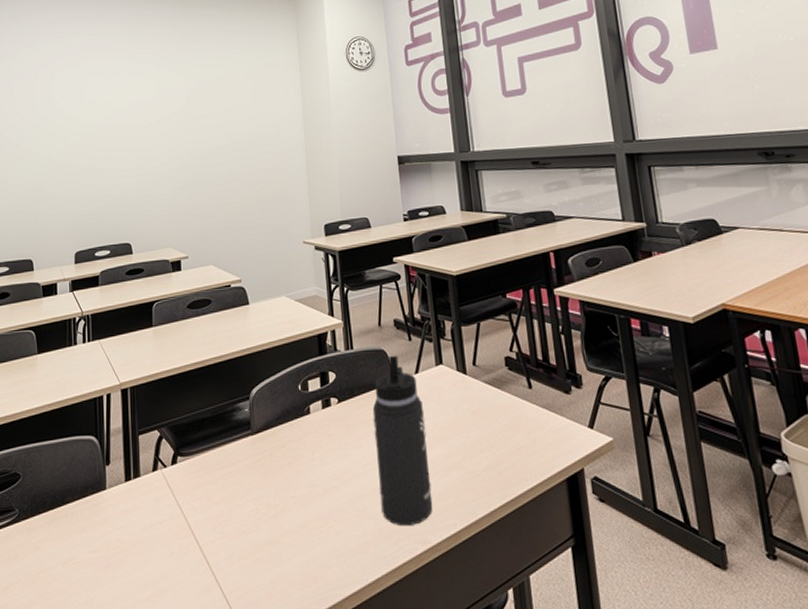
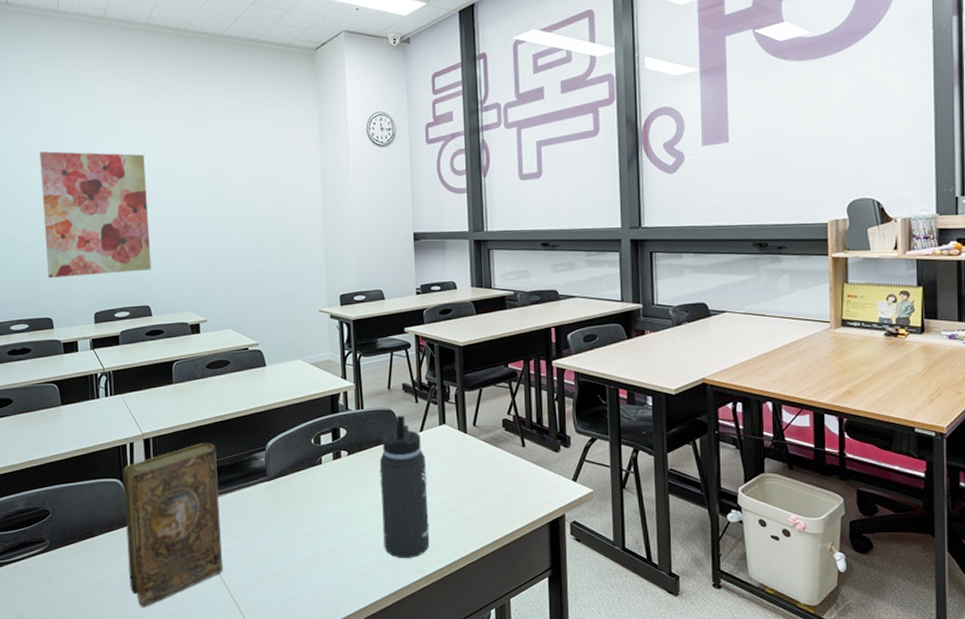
wall art: none [28,89,133,218] -> present [39,151,152,279]
book: none [98,391,205,590] -> present [123,442,223,607]

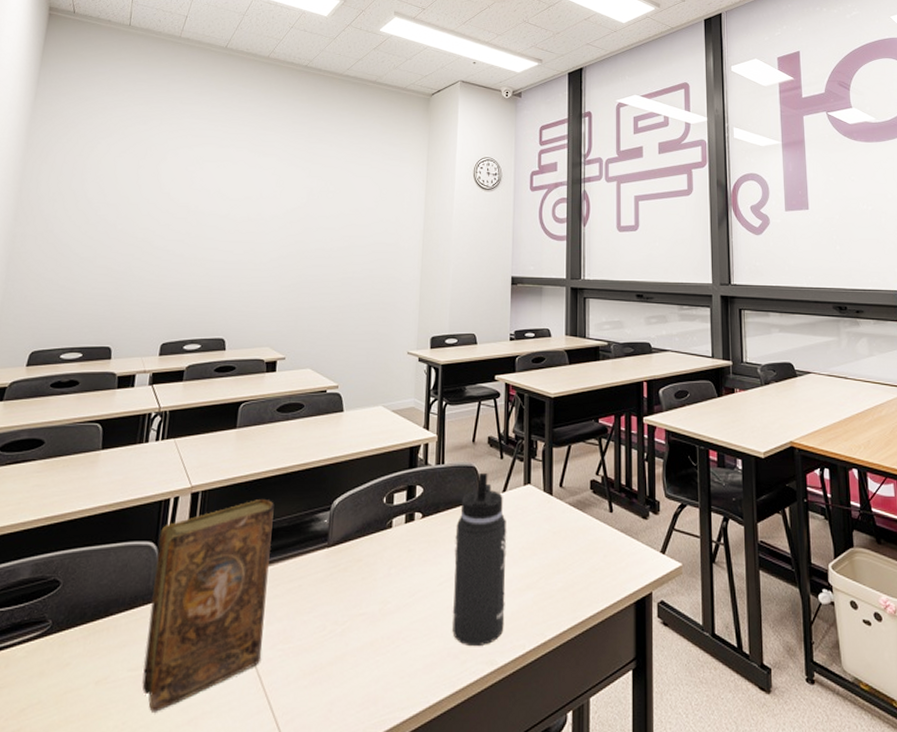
wall art: present [39,151,152,279] -> none [116,170,245,303]

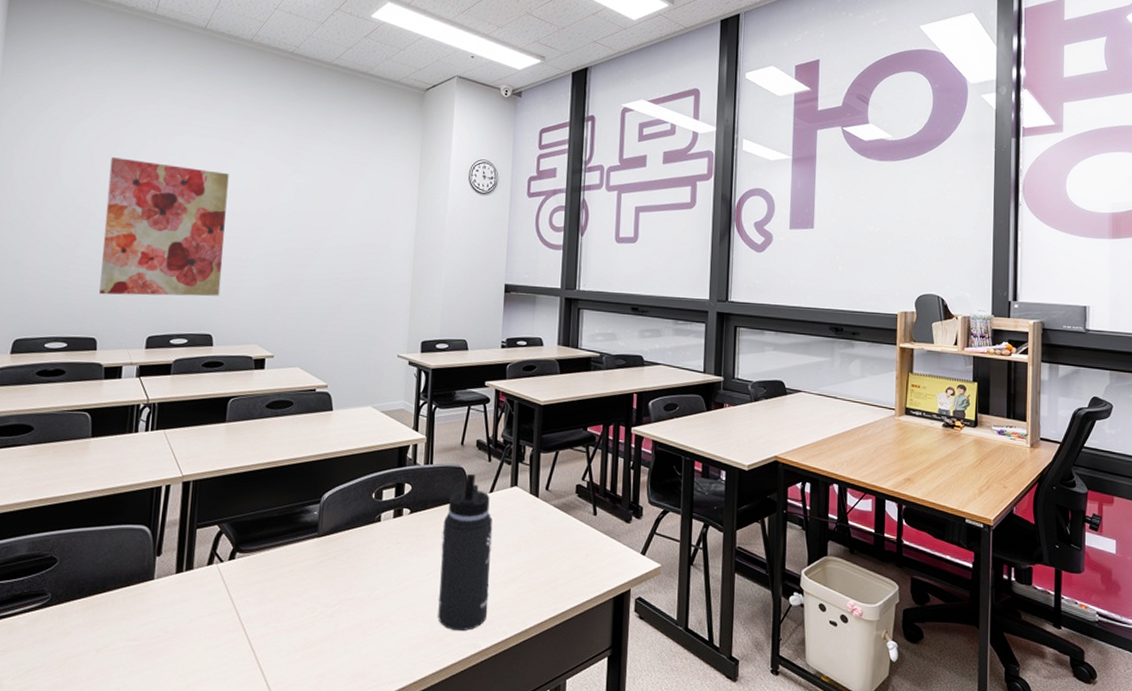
wall art: none [116,170,245,303] -> present [99,157,229,297]
book: present [142,498,274,712] -> none [141,489,265,678]

